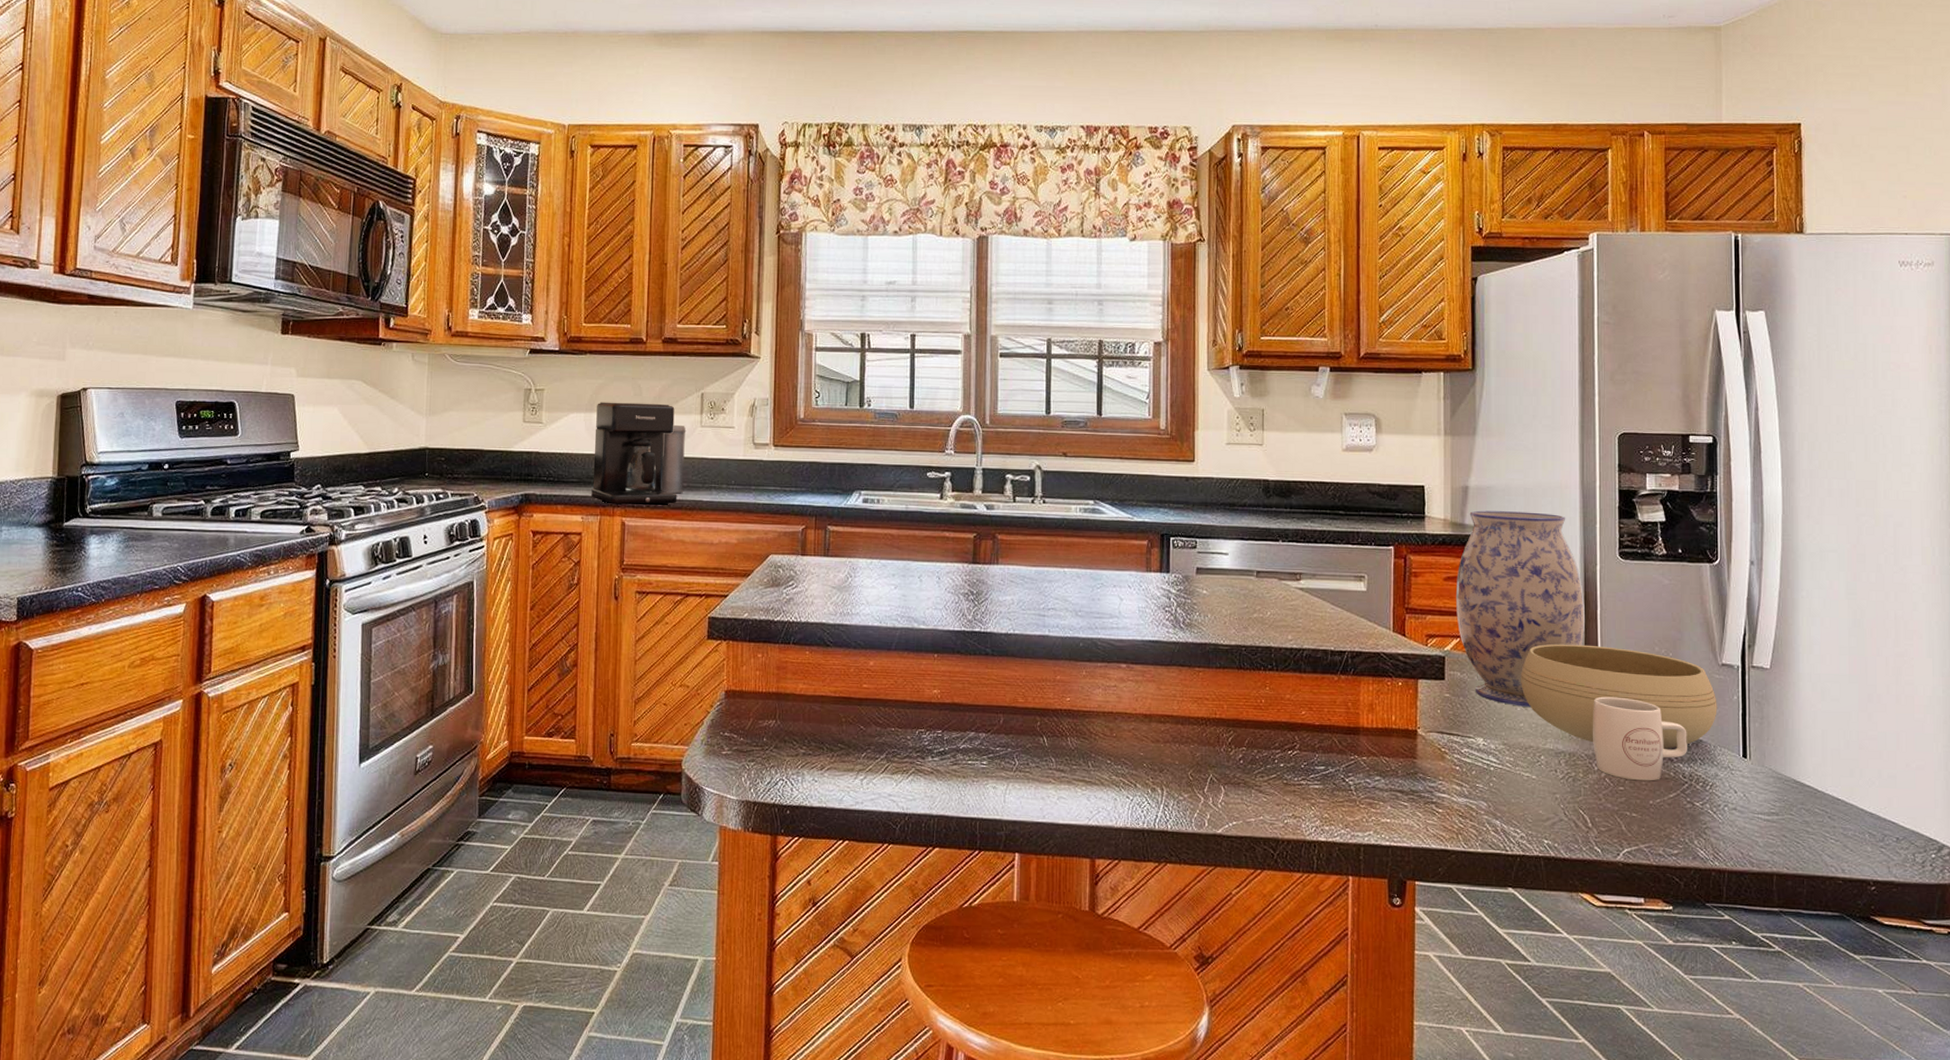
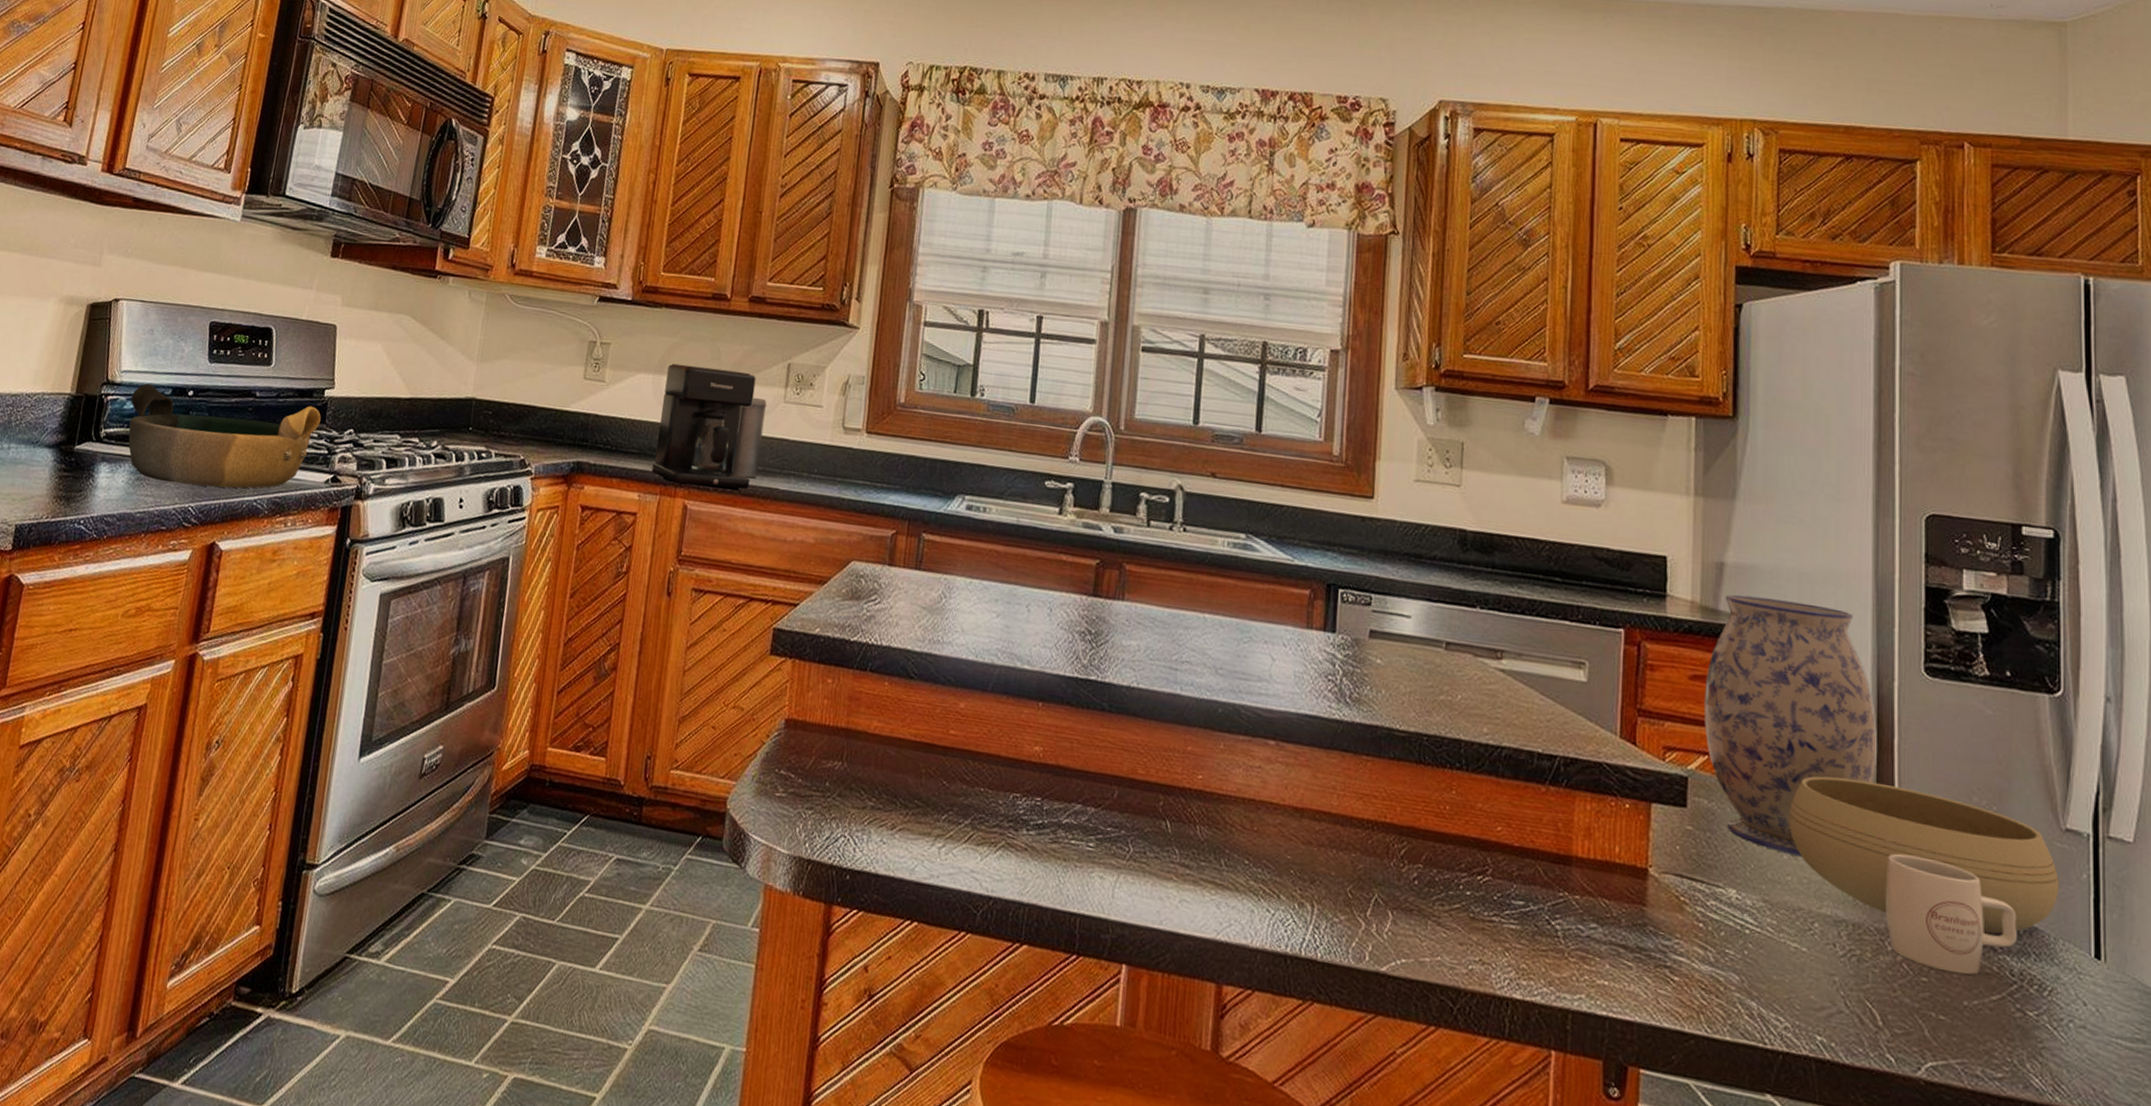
cooking pot: none [110,461,290,548] -> present [128,383,321,489]

